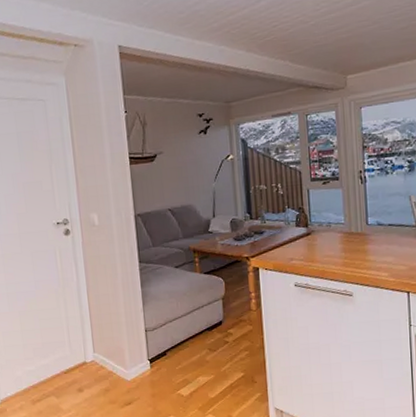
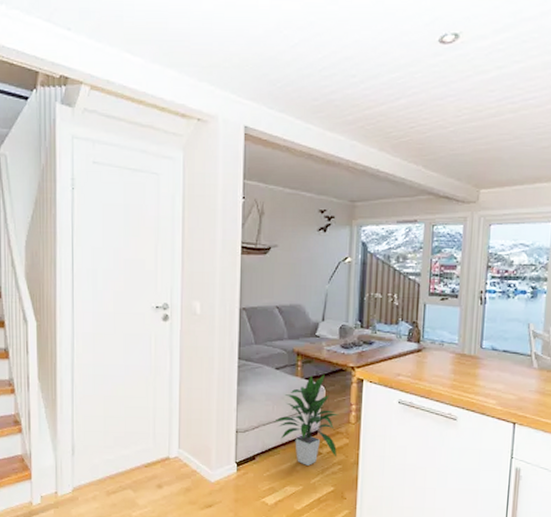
indoor plant: none [179,267,242,355] -> present [273,375,339,466]

